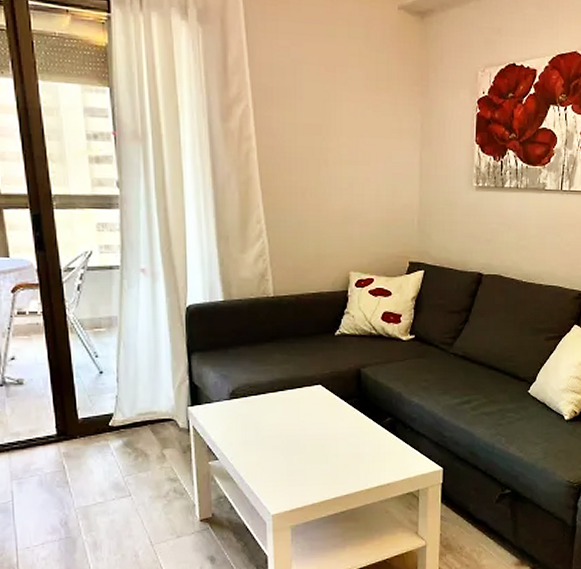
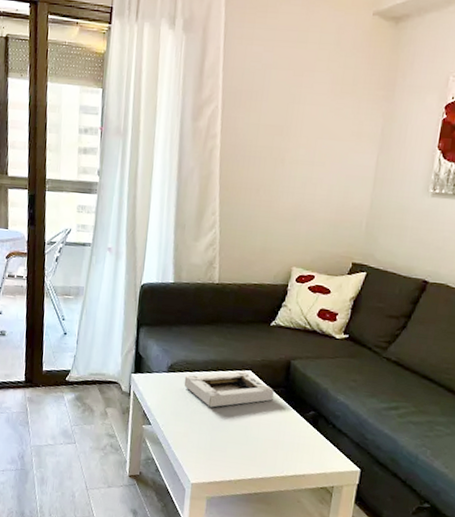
book: none [249,387,347,430] -> present [184,371,274,408]

